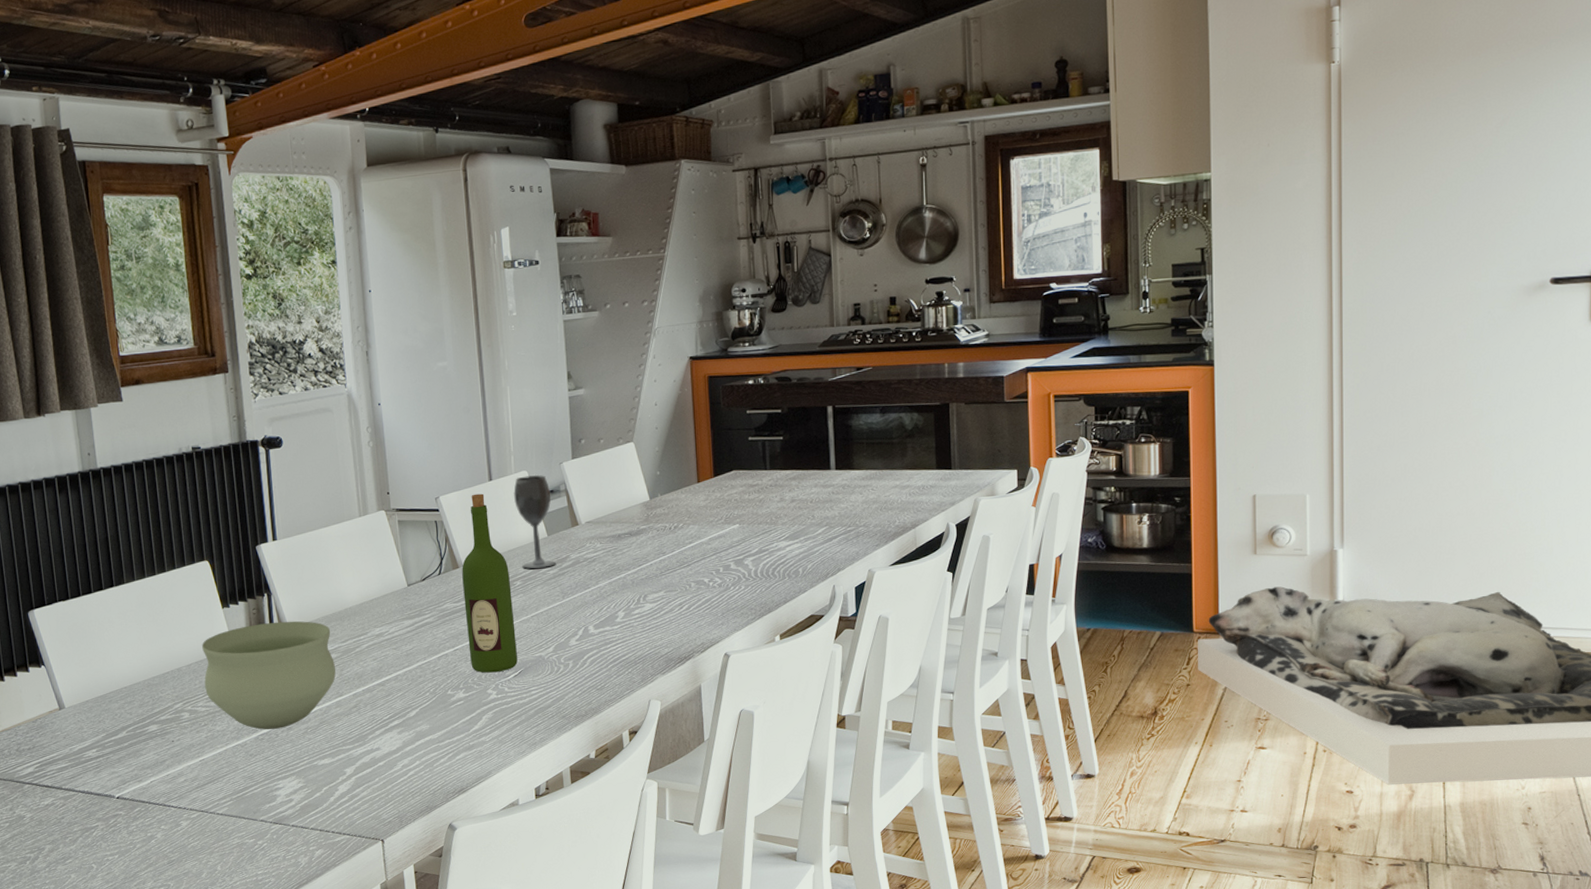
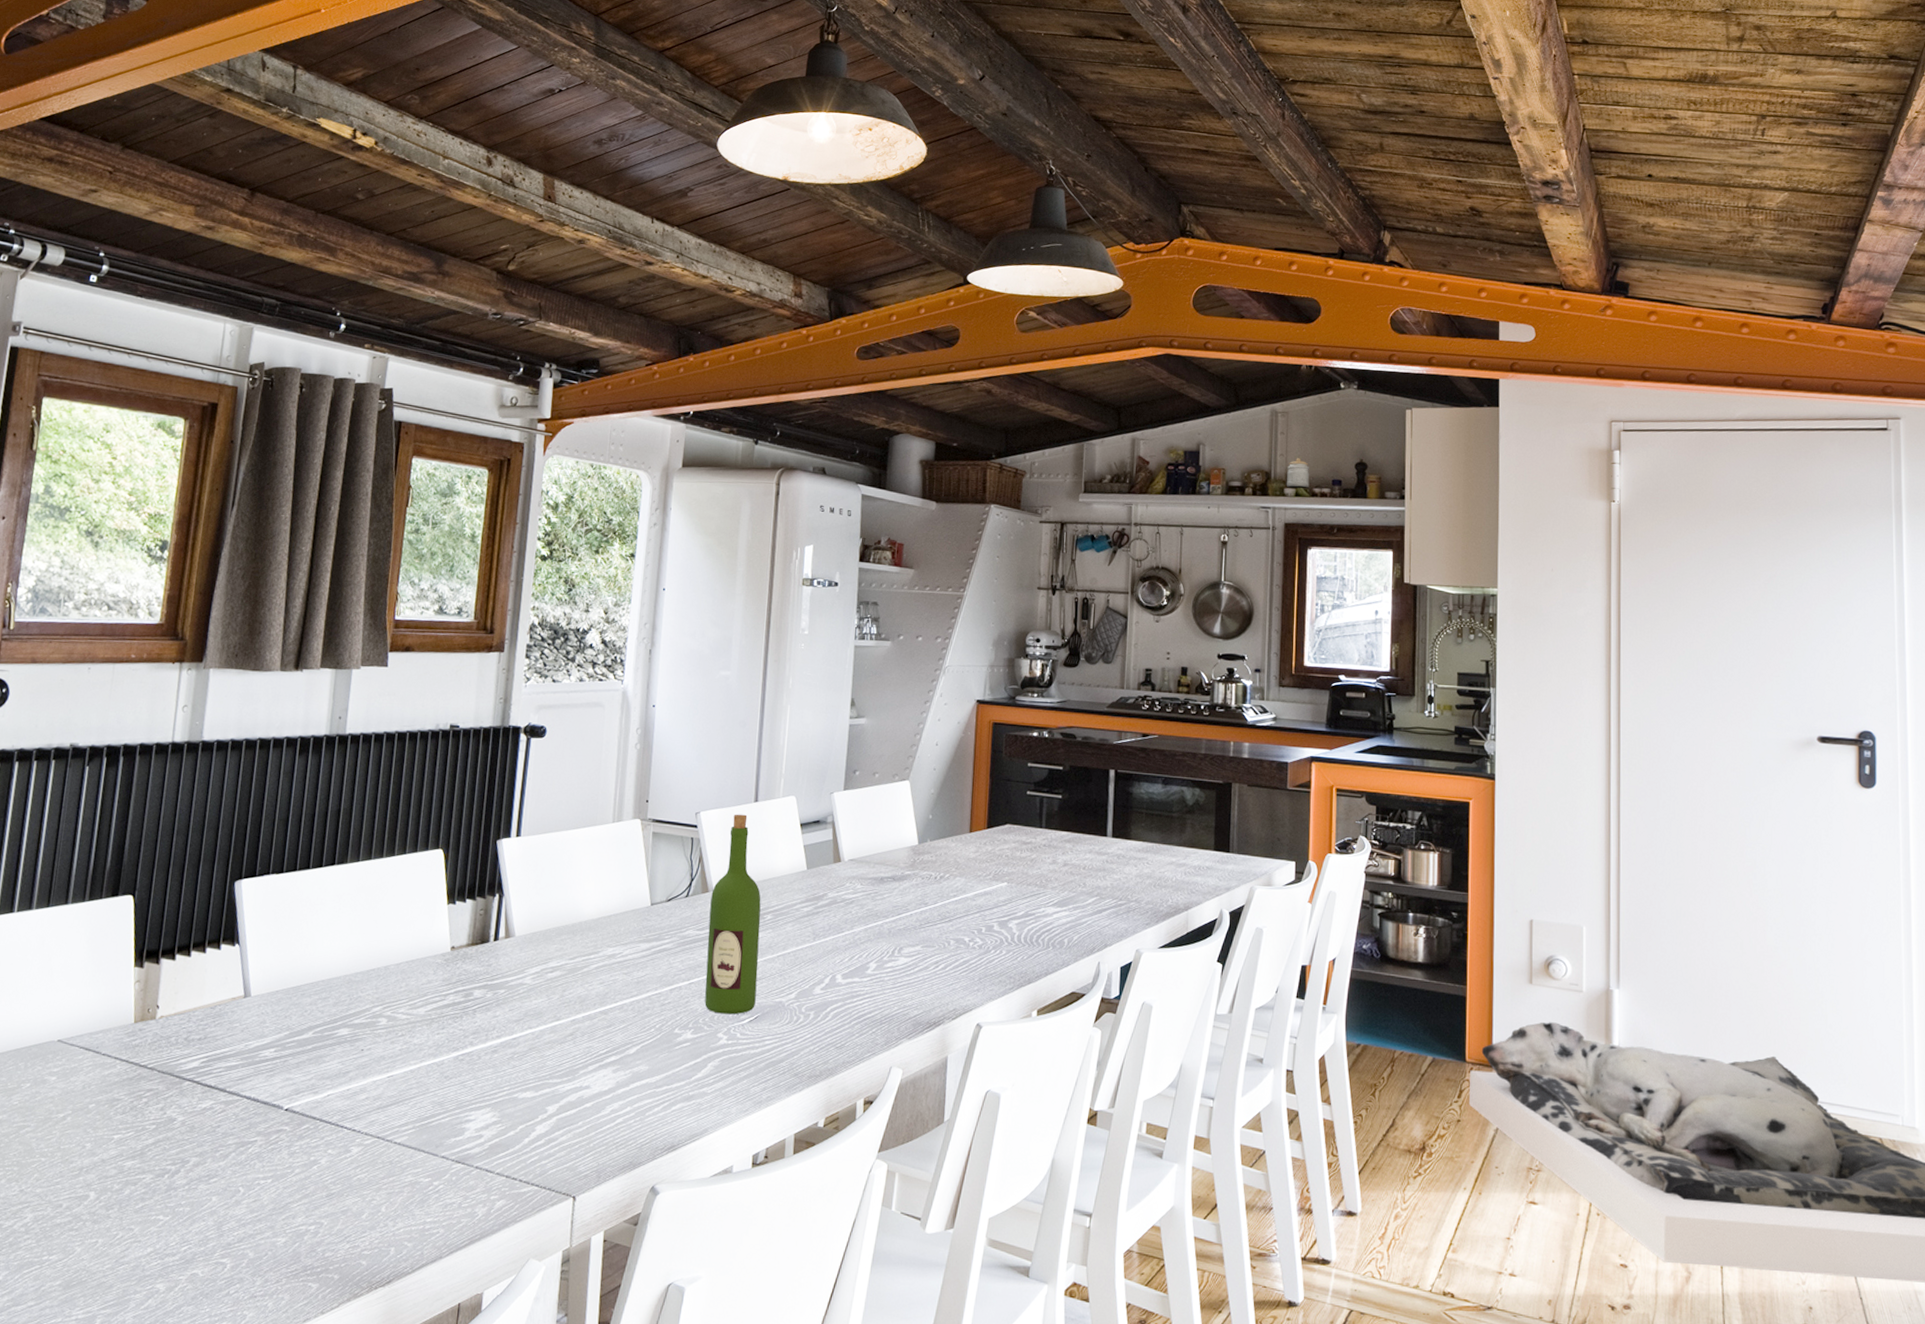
bowl: present [202,621,336,730] -> none [410,927,560,1050]
wine glass: present [513,474,556,569] -> none [775,801,817,904]
jar: none [982,65,1008,98] -> present [1286,458,1310,489]

